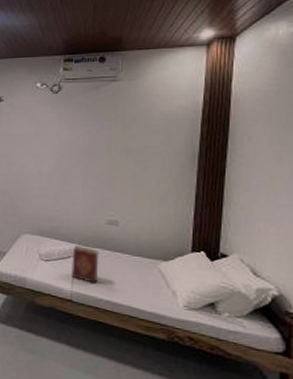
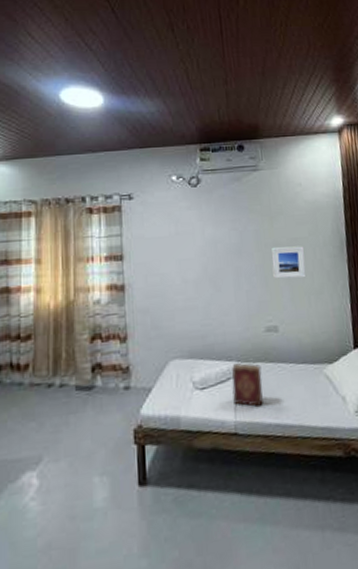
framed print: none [120,152,154,183] -> present [272,246,307,279]

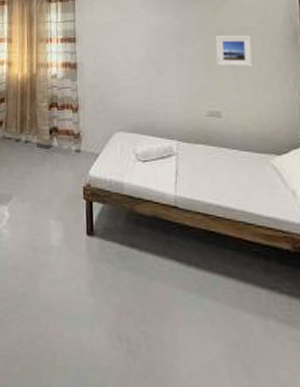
hardback book: present [231,362,263,408] -> none [172,141,204,187]

